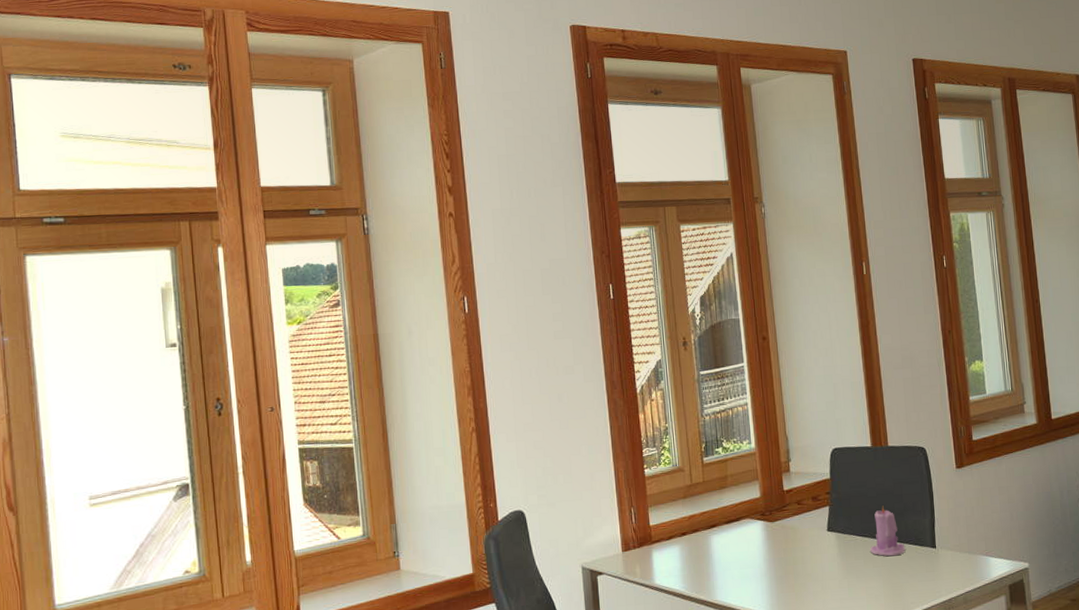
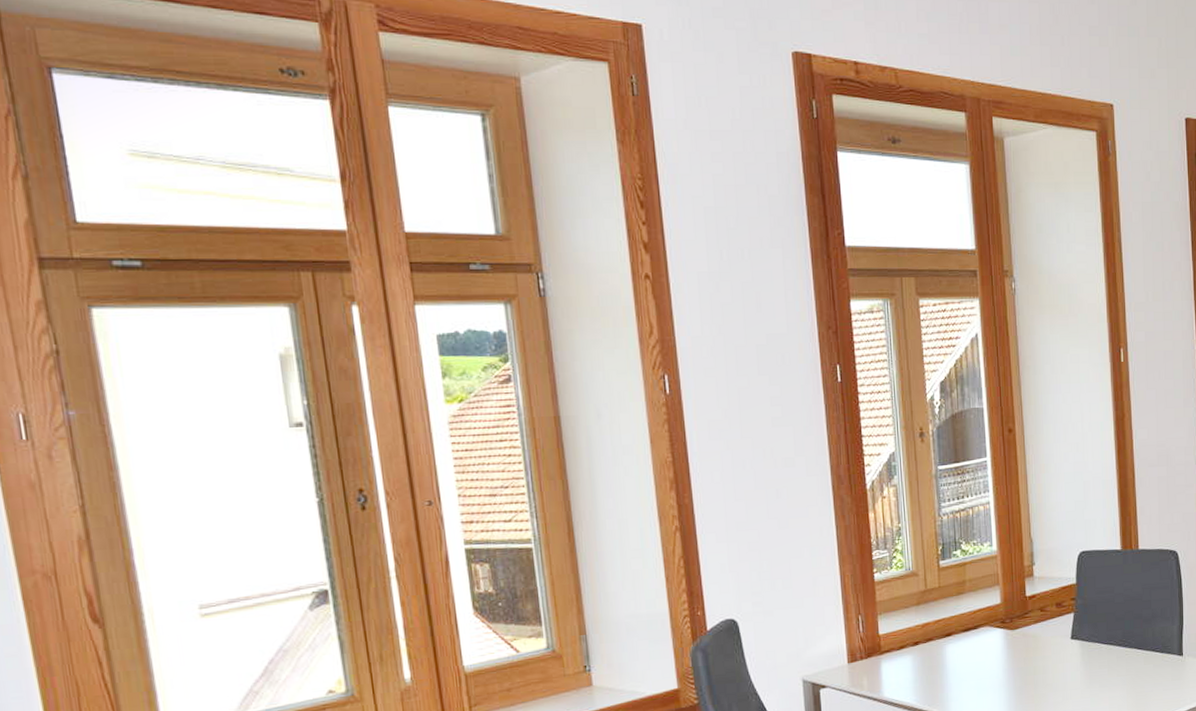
candle: present [869,505,906,557] -> none [1114,612,1152,665]

